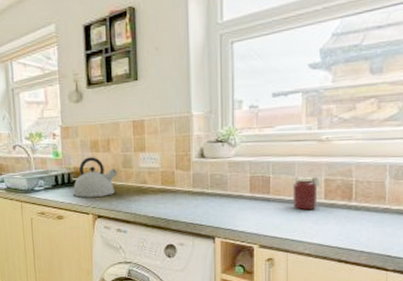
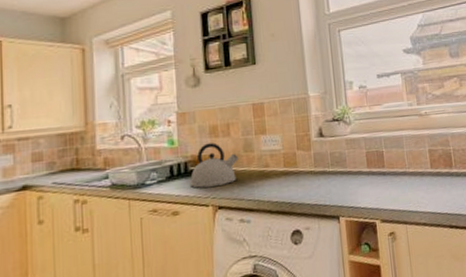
jar: present [292,176,321,210] -> none [403,148,426,181]

